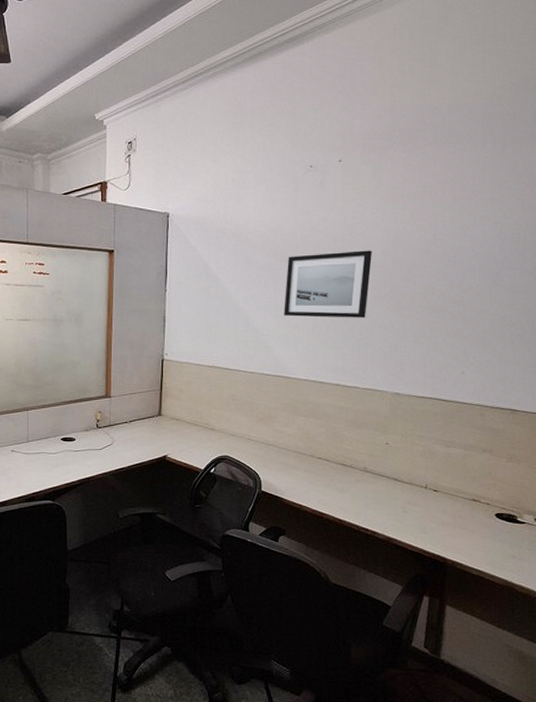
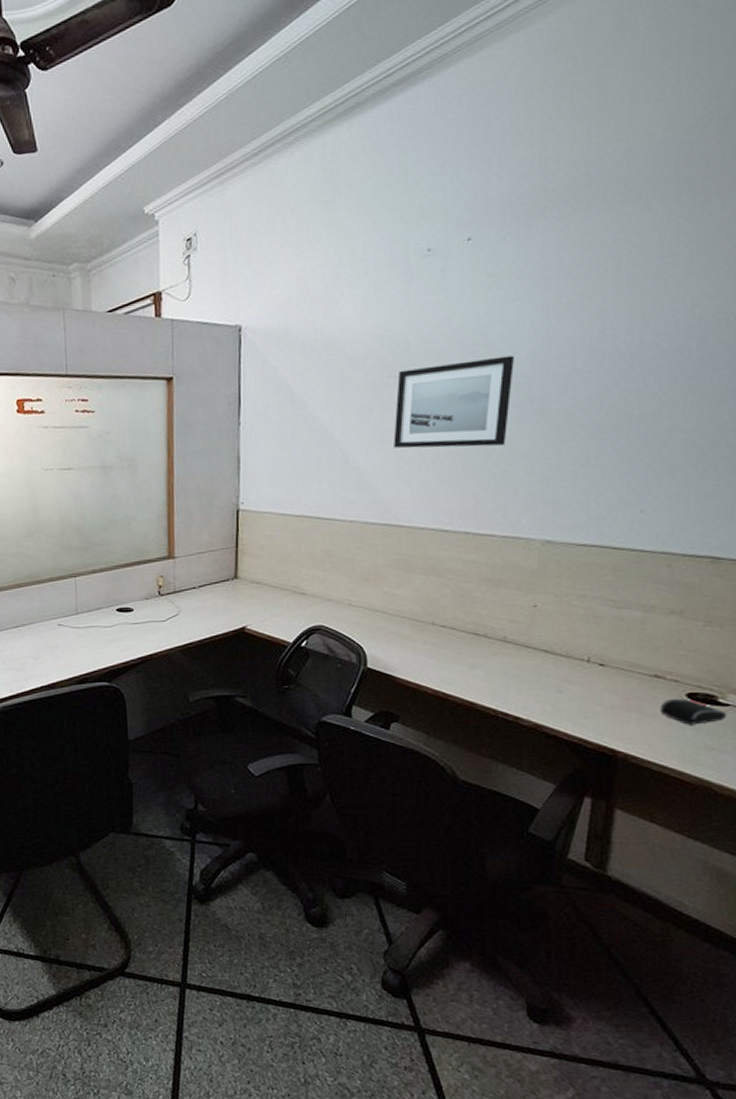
computer mouse: none [477,518,524,538] -> present [660,699,727,725]

